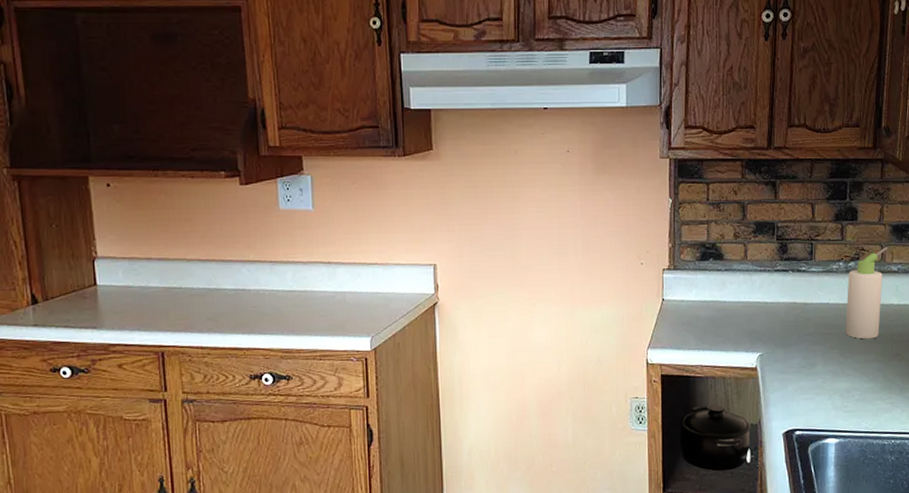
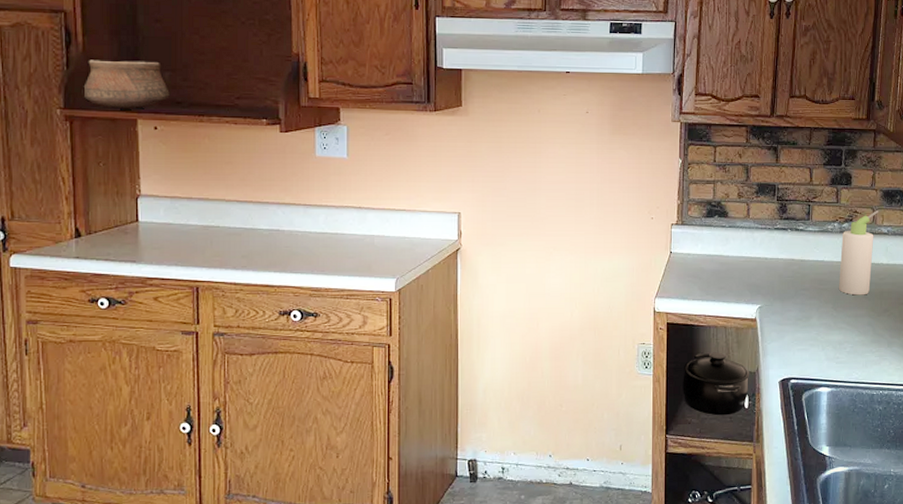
ceramic pot: none [28,113,121,166] -> present [82,59,170,109]

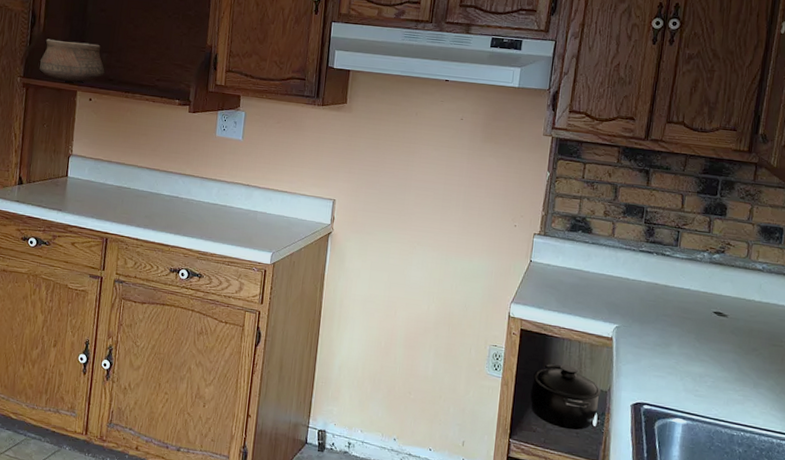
bottle: present [838,210,878,296] -> none [703,245,754,331]

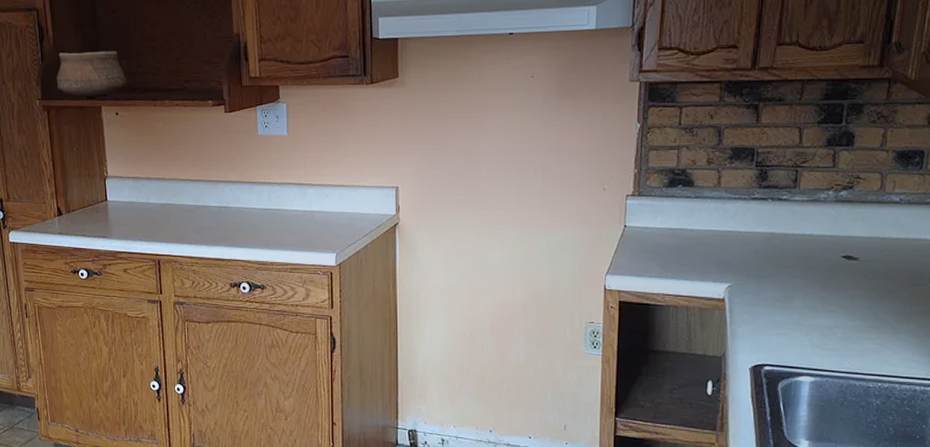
saucepan: present [530,364,601,430] -> none [635,334,715,400]

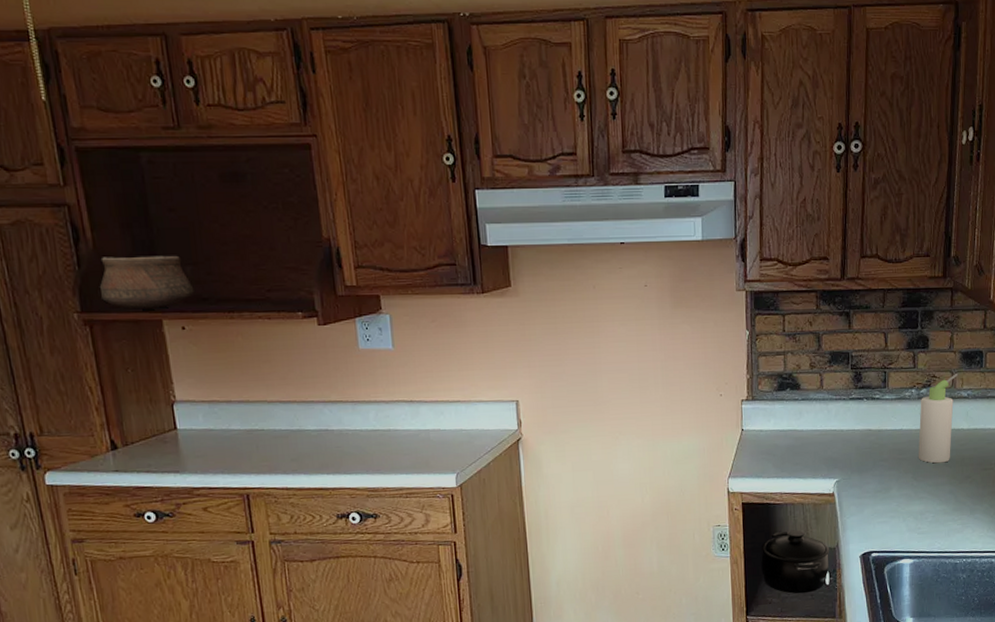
saucepan: none [635,334,715,400] -> present [761,529,830,594]
bottle: none [830,175,889,274] -> present [918,374,958,464]

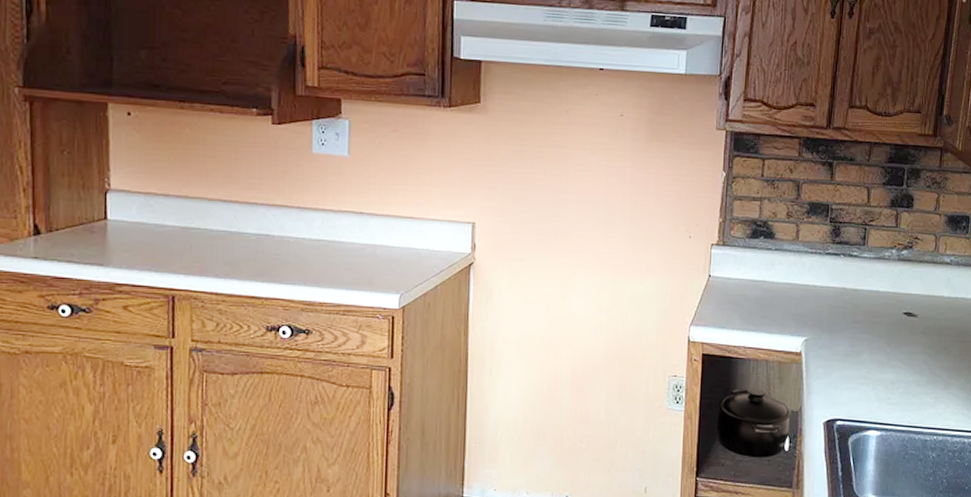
ceramic pot: present [98,255,194,310] -> none [44,32,146,91]
bottle: present [918,374,958,464] -> none [893,237,941,331]

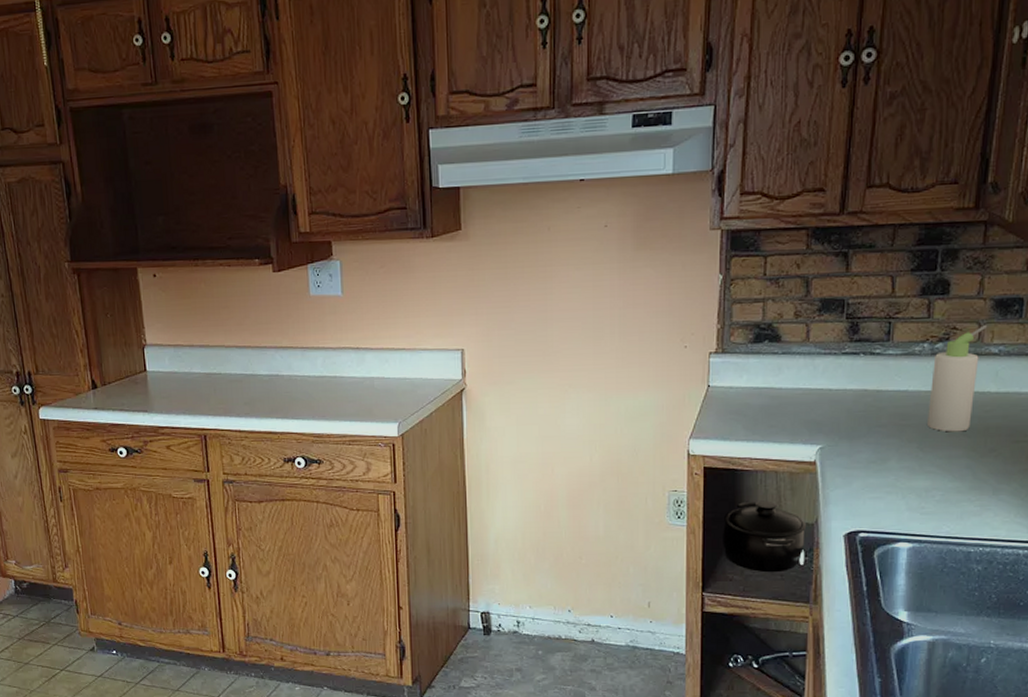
bottle: none [893,237,941,331] -> present [926,325,987,432]

